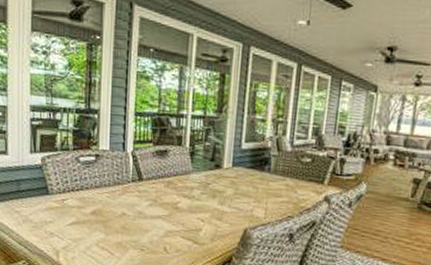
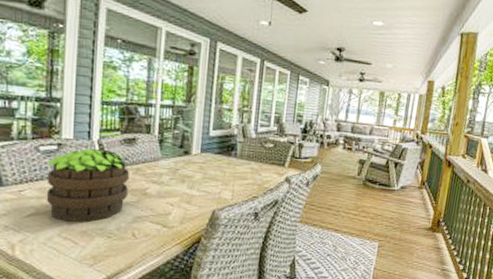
potted plant: none [85,160,163,234] -> present [46,148,131,223]

